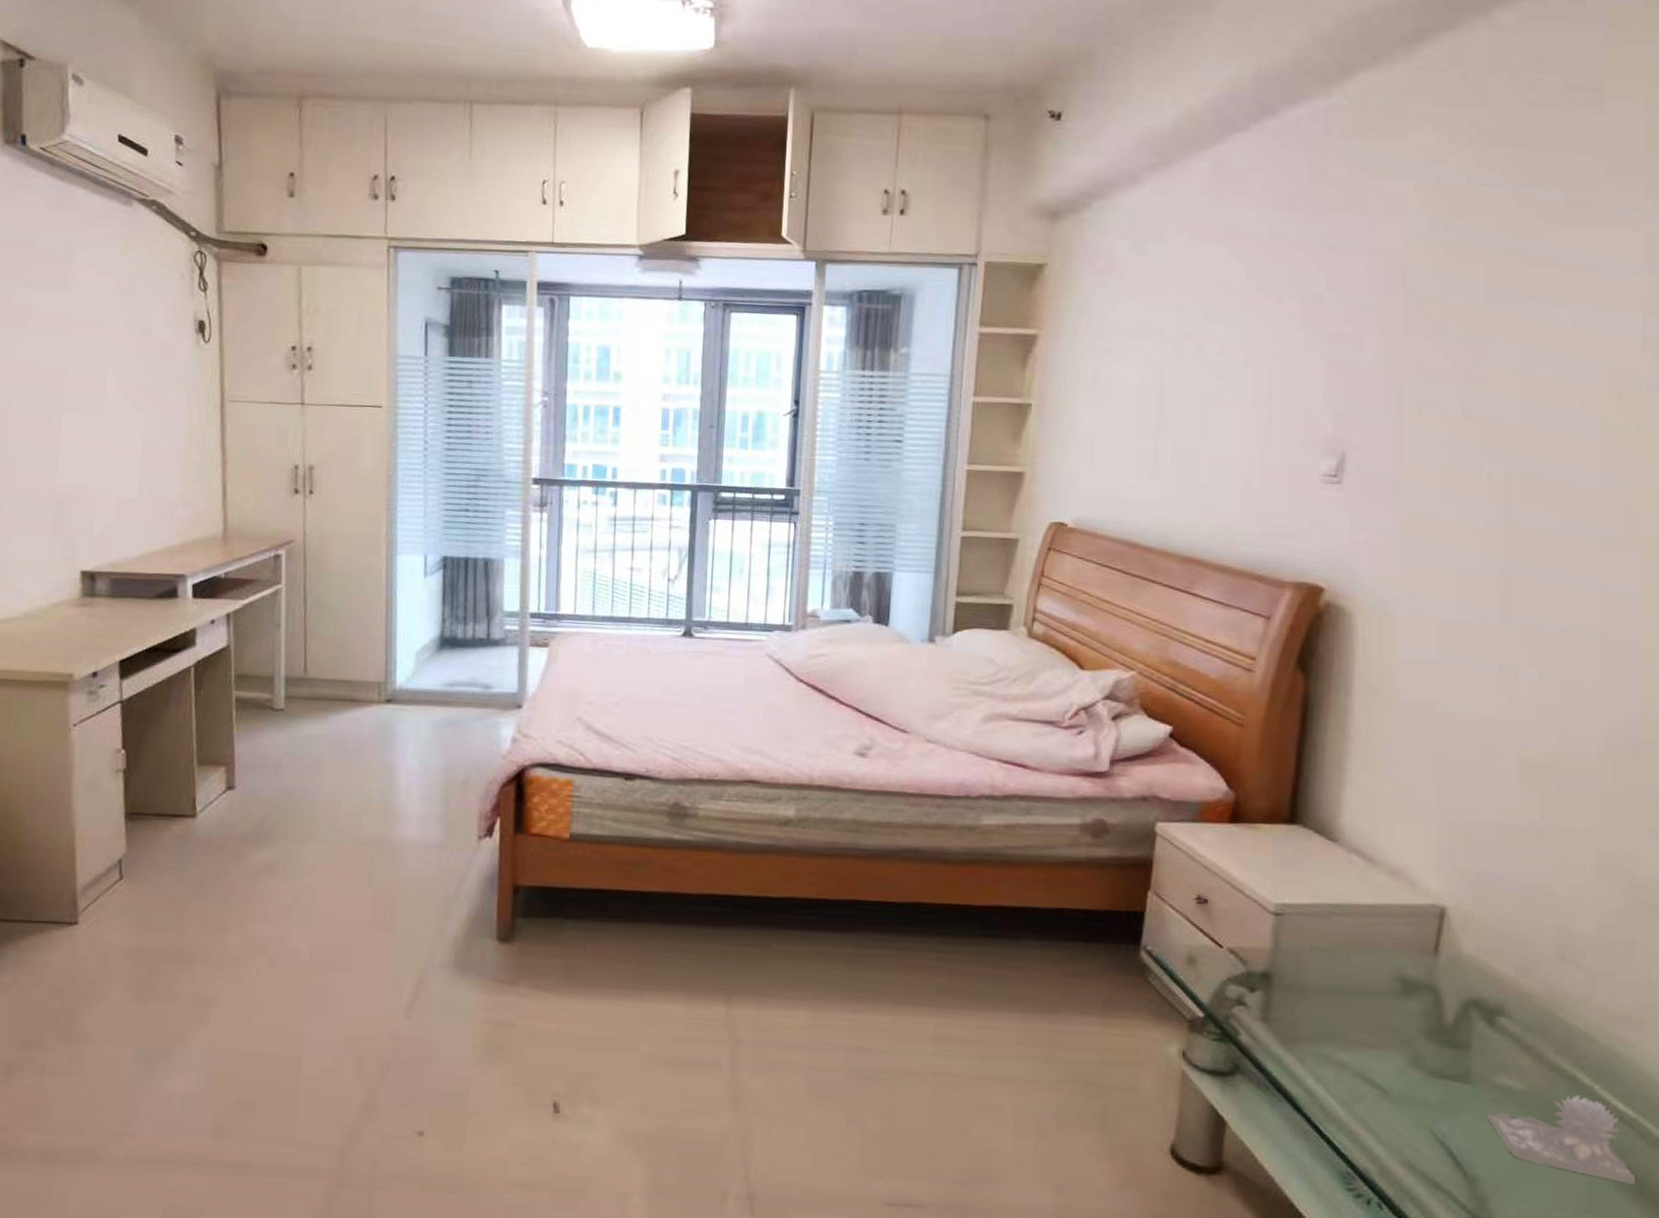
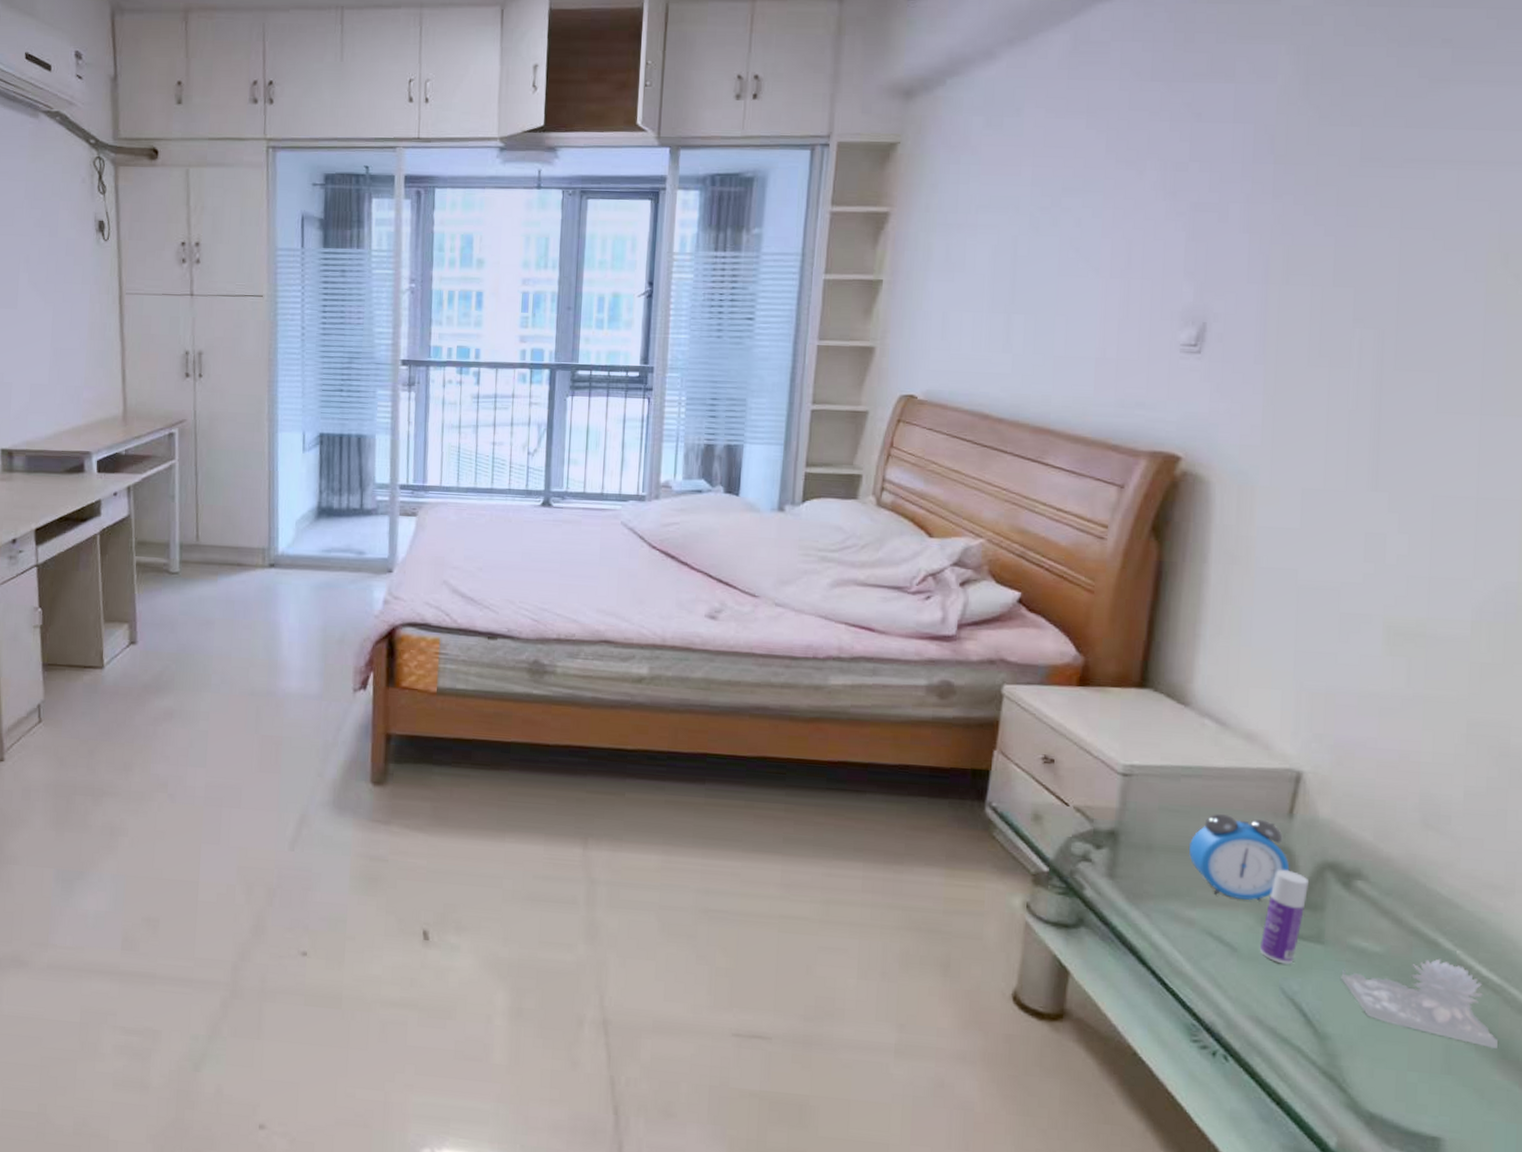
alarm clock: none [1340,951,1437,1042] -> present [1189,813,1290,902]
bottle: none [1409,1008,1454,1106] -> present [1259,869,1308,965]

